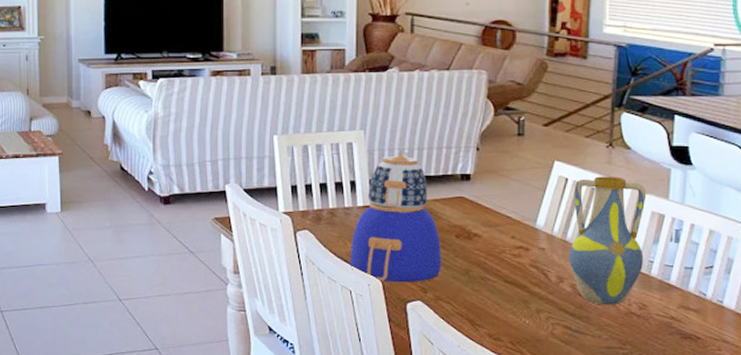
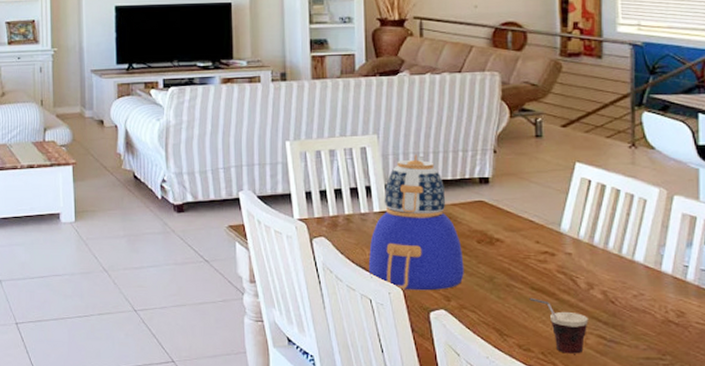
cup: none [502,290,557,343] -> present [529,297,589,354]
vase: present [568,176,647,306] -> none [597,178,678,313]

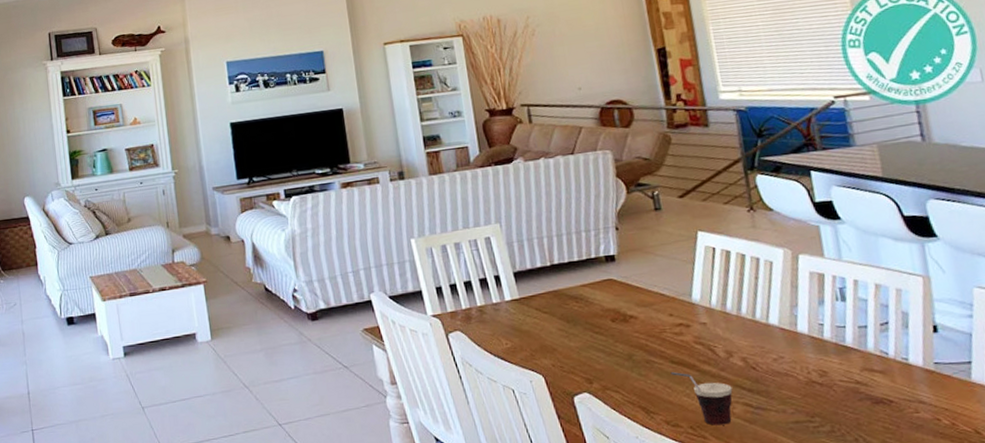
teapot: present [368,154,464,291] -> none [505,239,603,377]

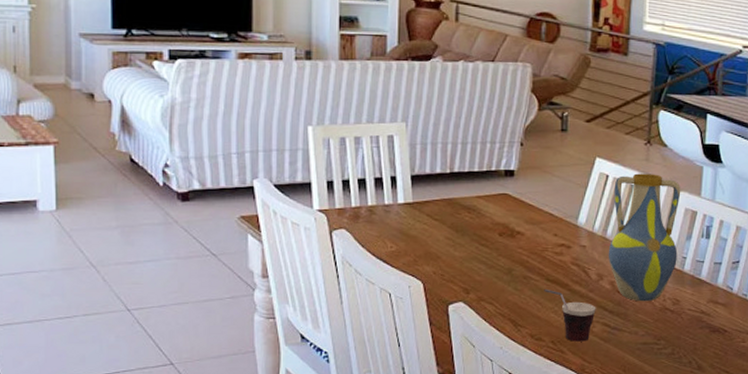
vase: none [723,240,814,377] -> present [608,173,681,302]

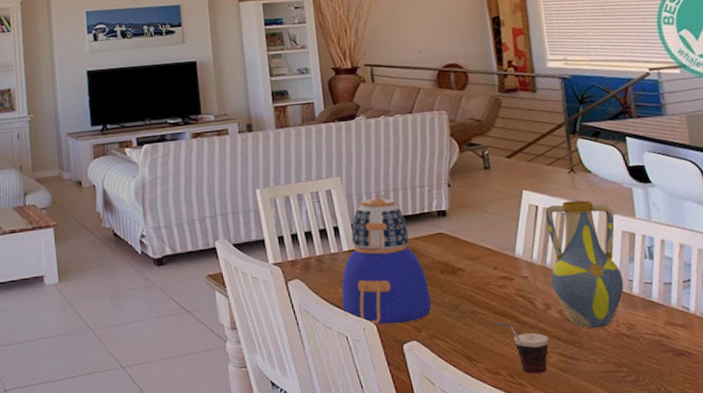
teapot: none [389,144,485,284] -> present [341,193,432,325]

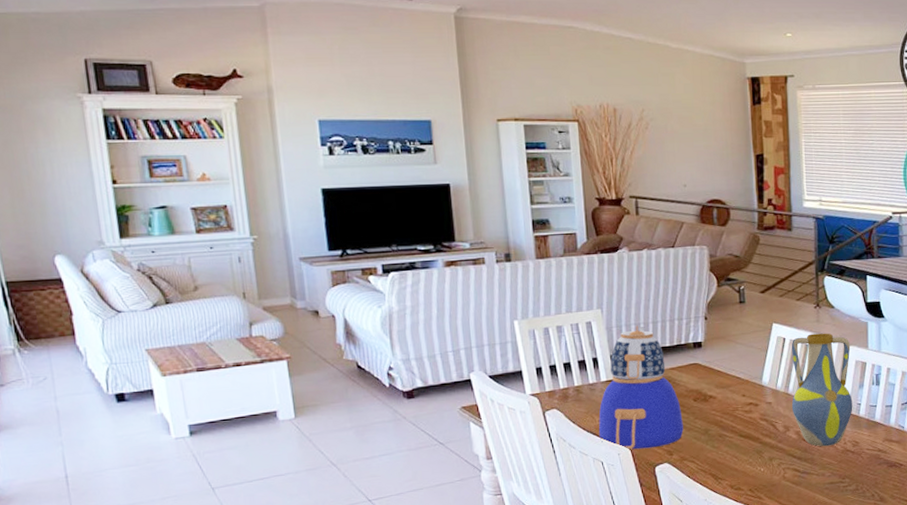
cup: present [493,322,549,374] -> none [738,443,786,488]

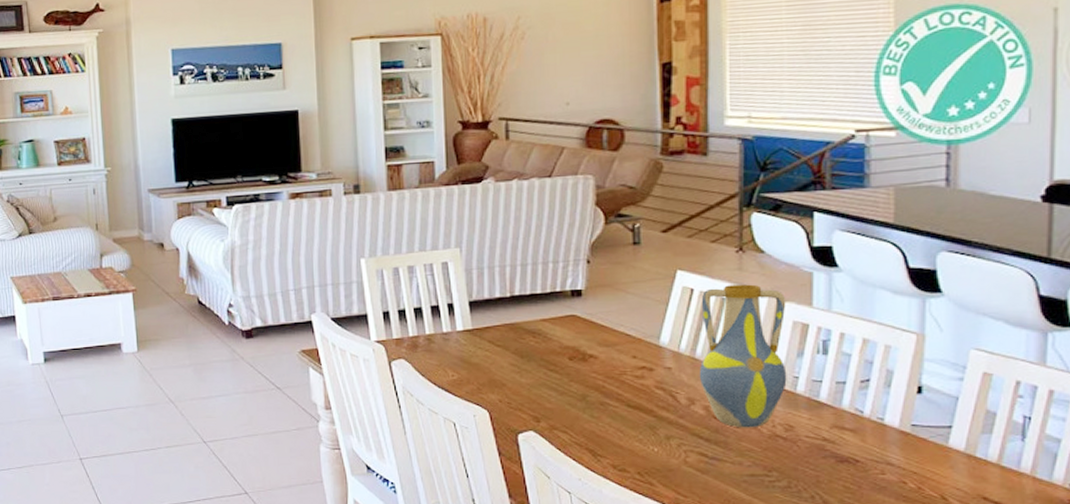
teapot: present [598,325,683,450] -> none [451,267,555,412]

